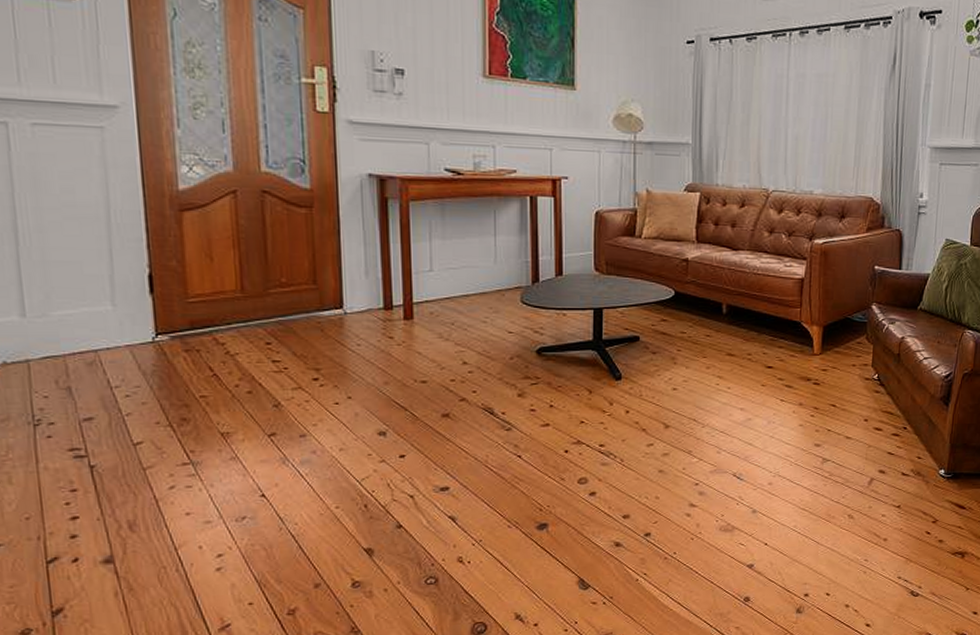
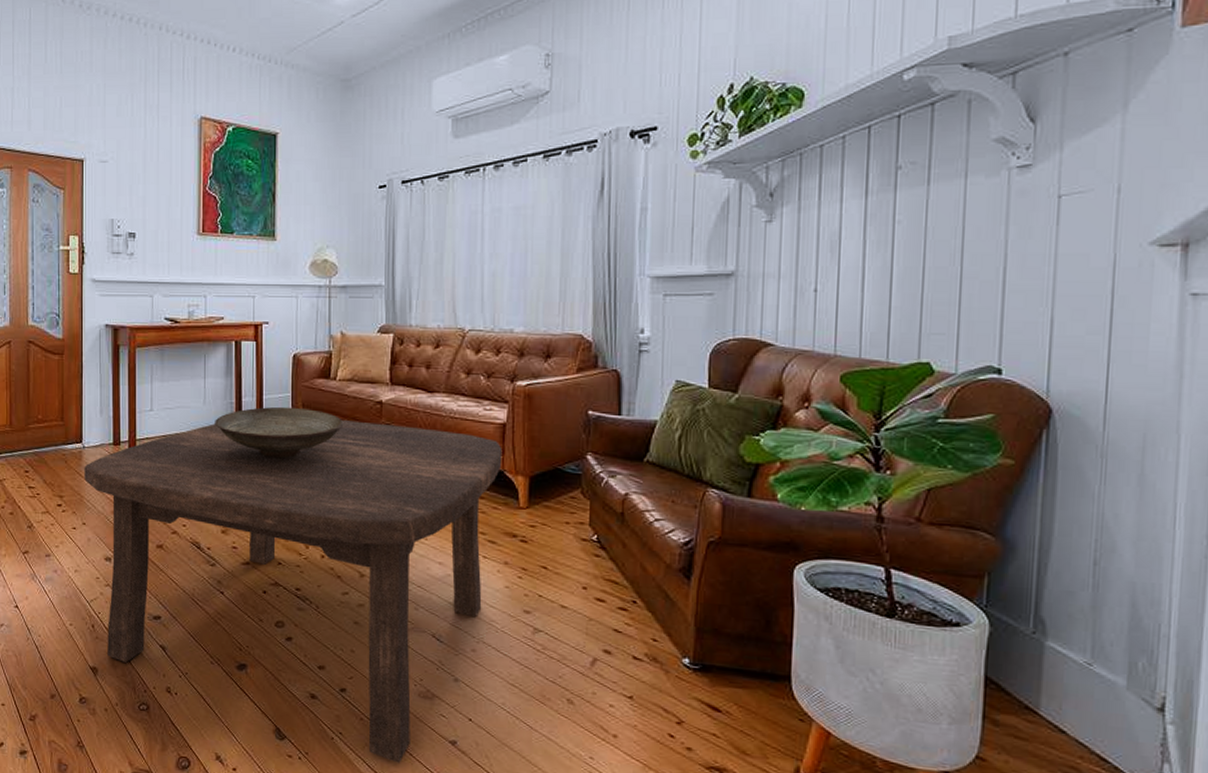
coffee table: none [347,278,800,592] -> present [84,420,503,763]
decorative bowl: none [508,265,650,318] -> present [215,406,344,459]

